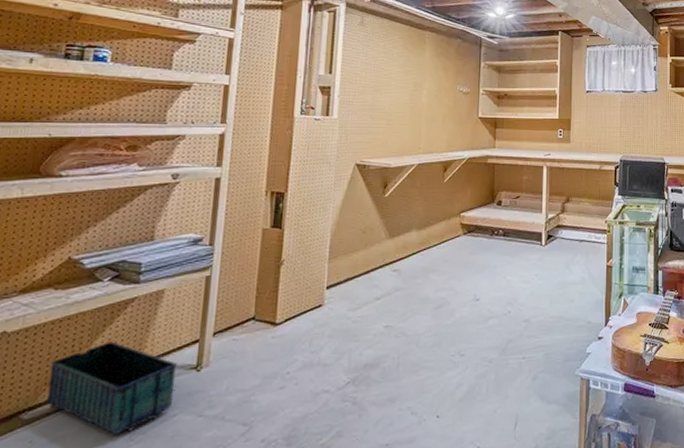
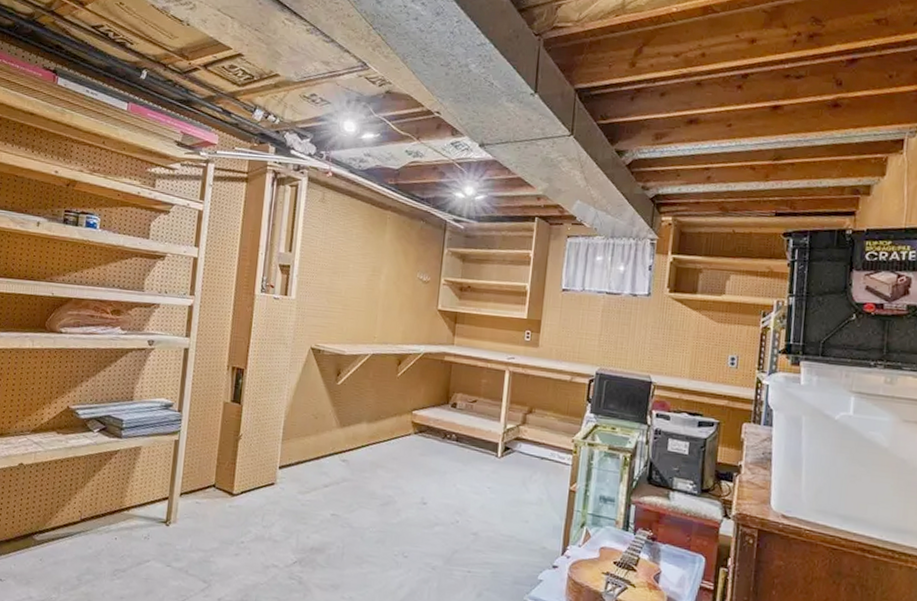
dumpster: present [45,341,177,436] -> none [51,486,150,568]

